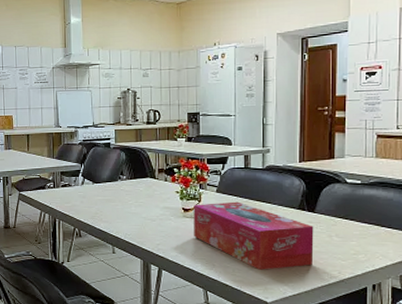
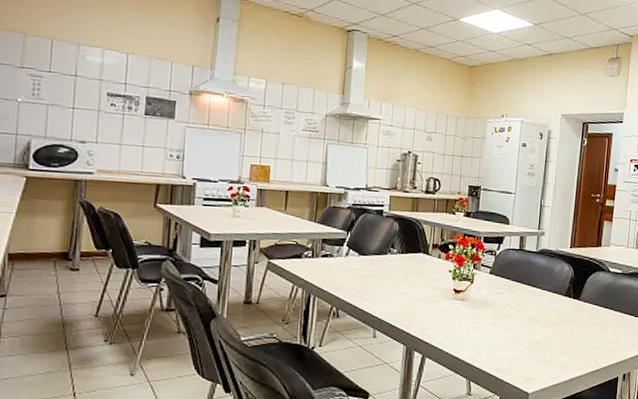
tissue box: present [194,201,314,270] -> none [463,284,578,359]

